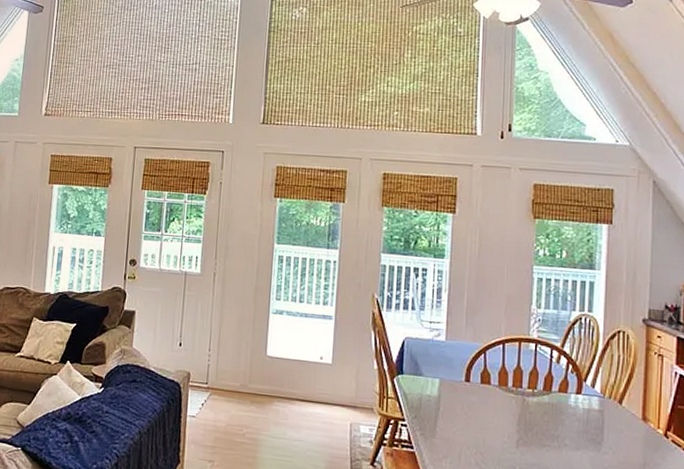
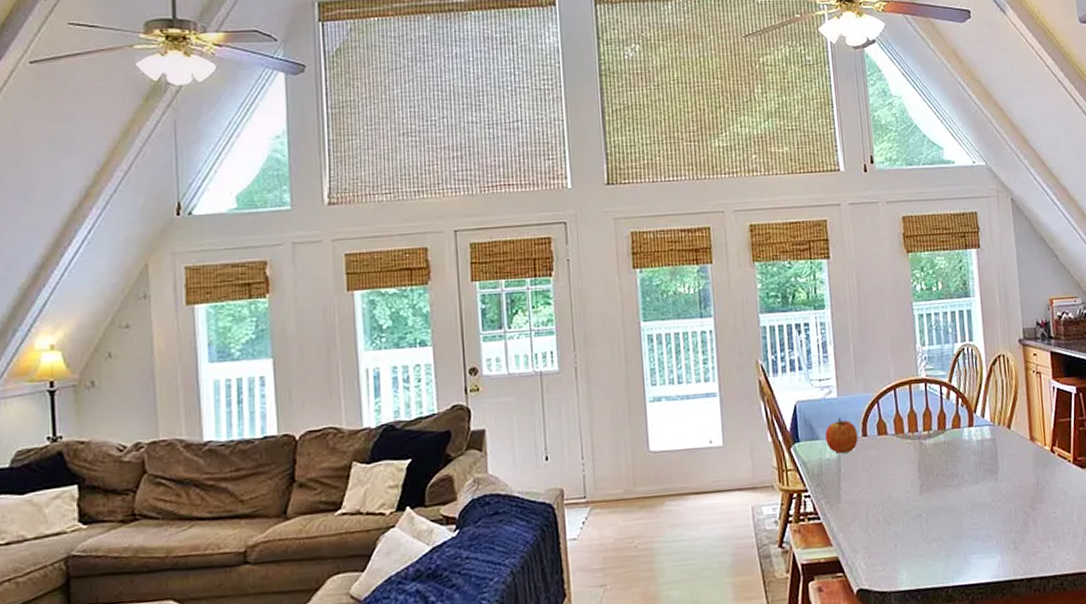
apple: none [429,360,461,394] -> present [825,418,858,453]

